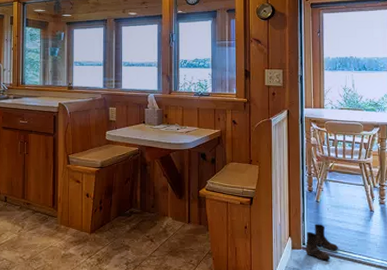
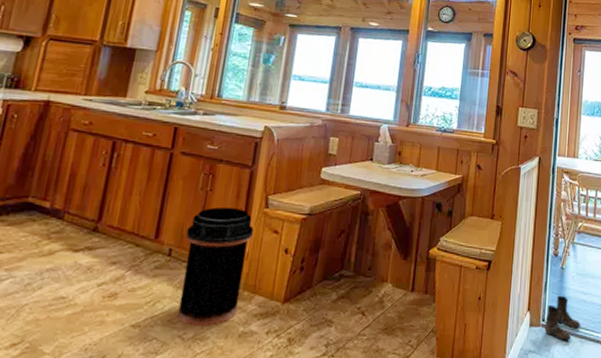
trash can: none [14,165,62,250] -> present [177,206,254,326]

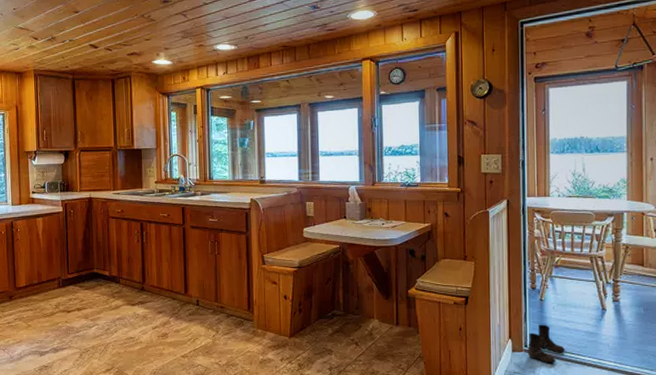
trash can: present [177,206,254,326] -> none [206,266,257,356]

